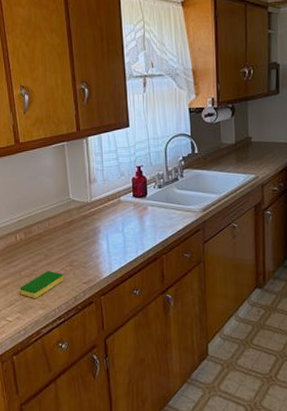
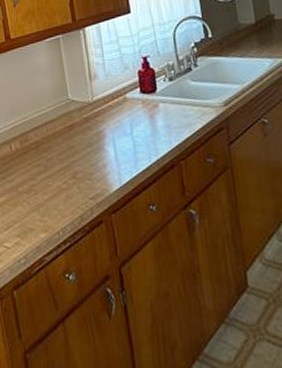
dish sponge: present [20,271,63,298] -> none [17,185,67,219]

